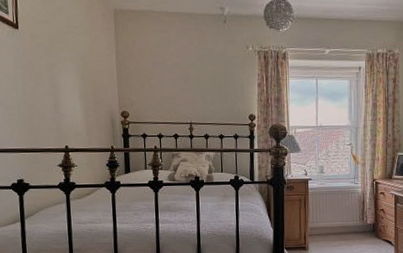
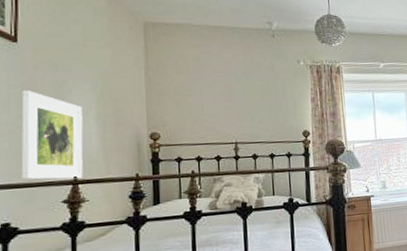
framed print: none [25,71,72,148] -> present [21,90,83,180]

